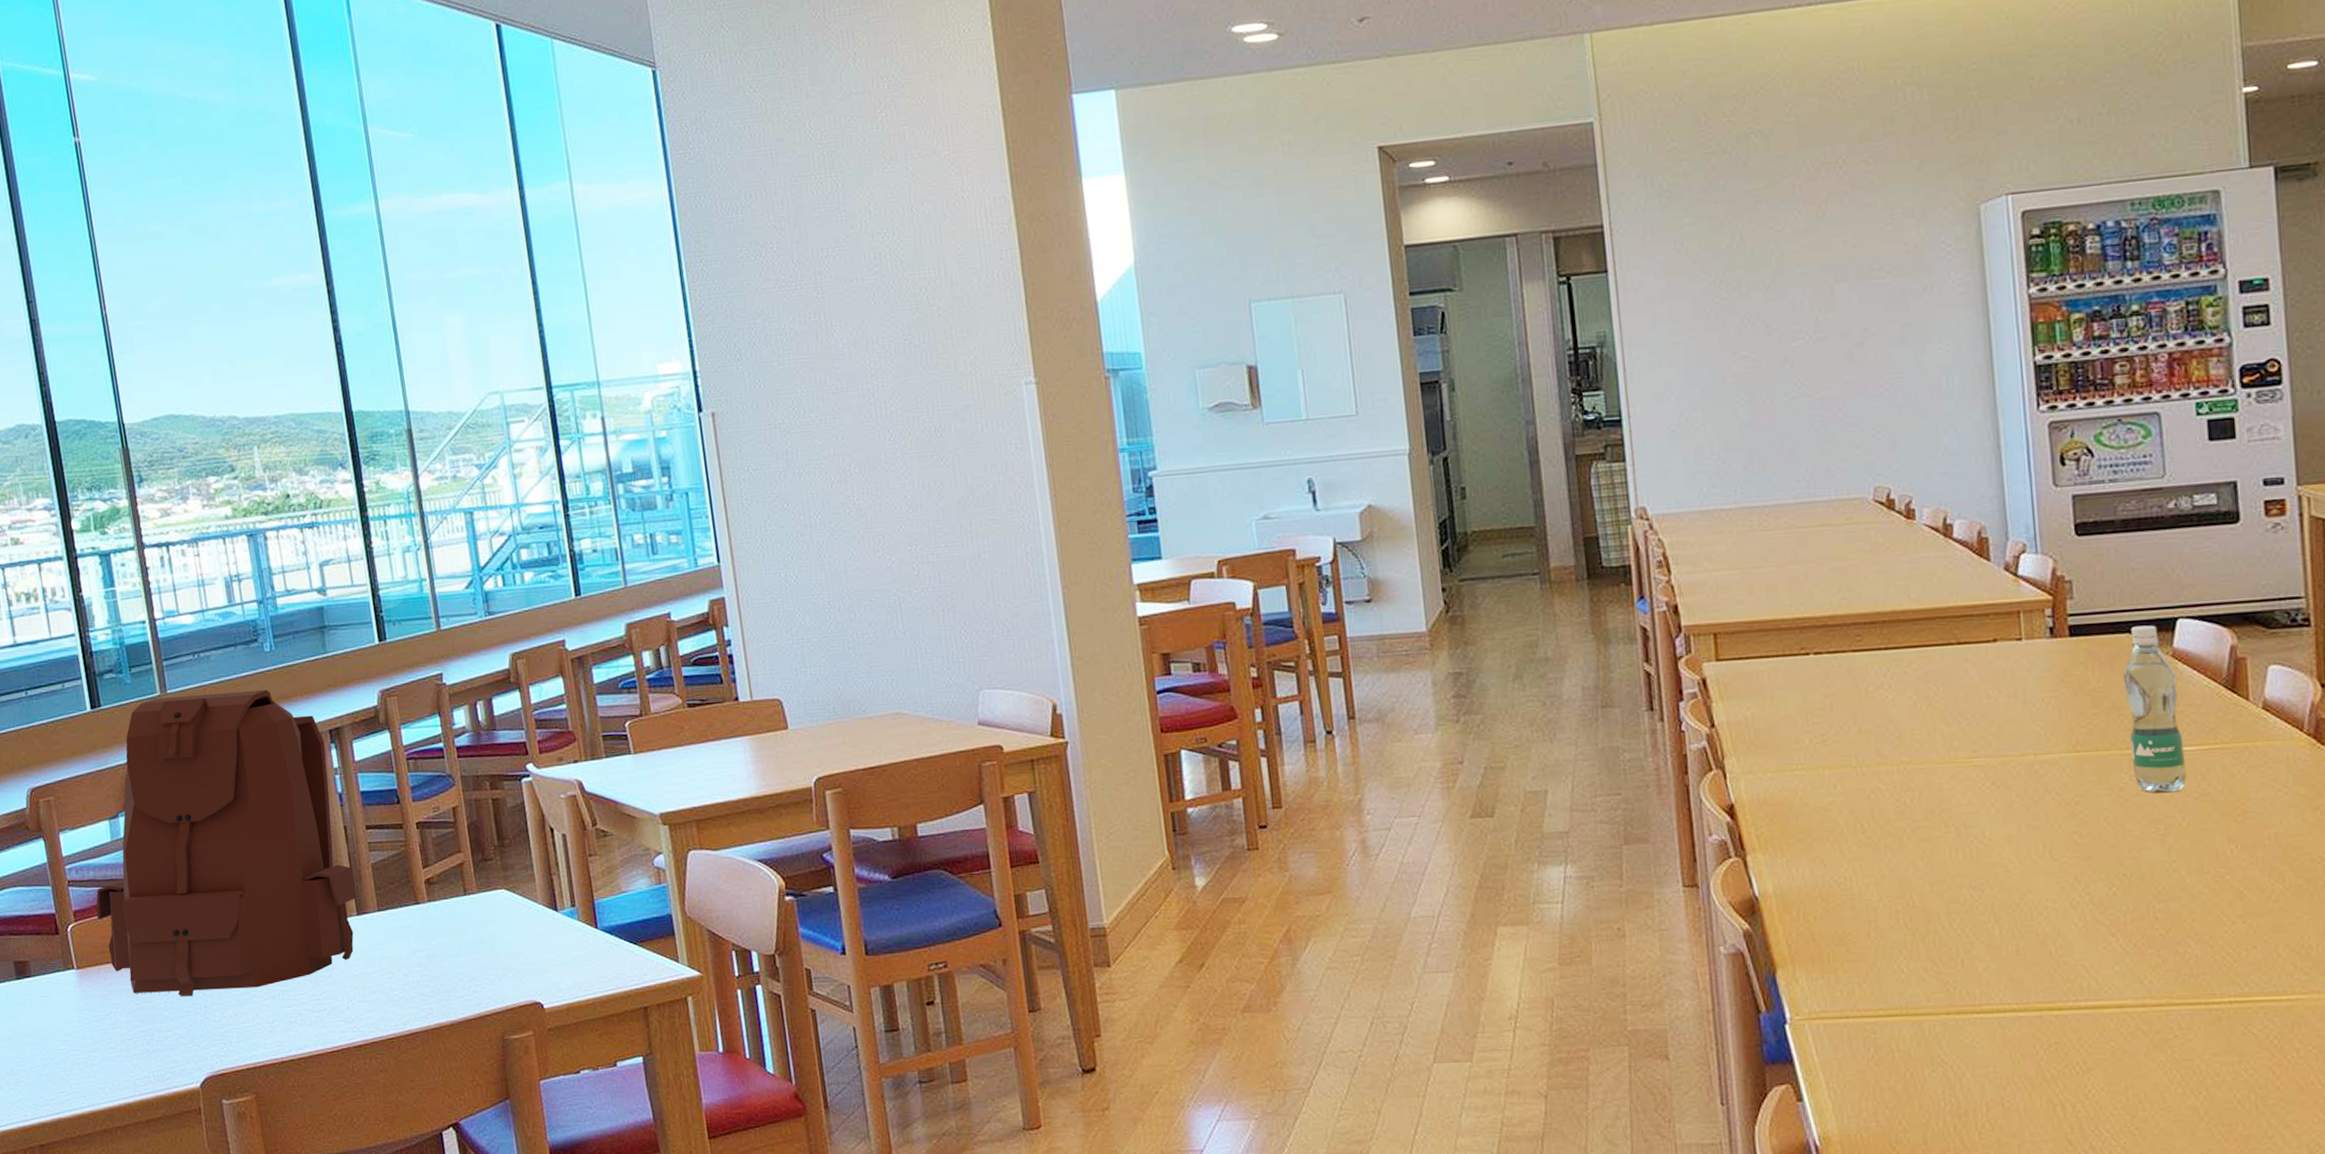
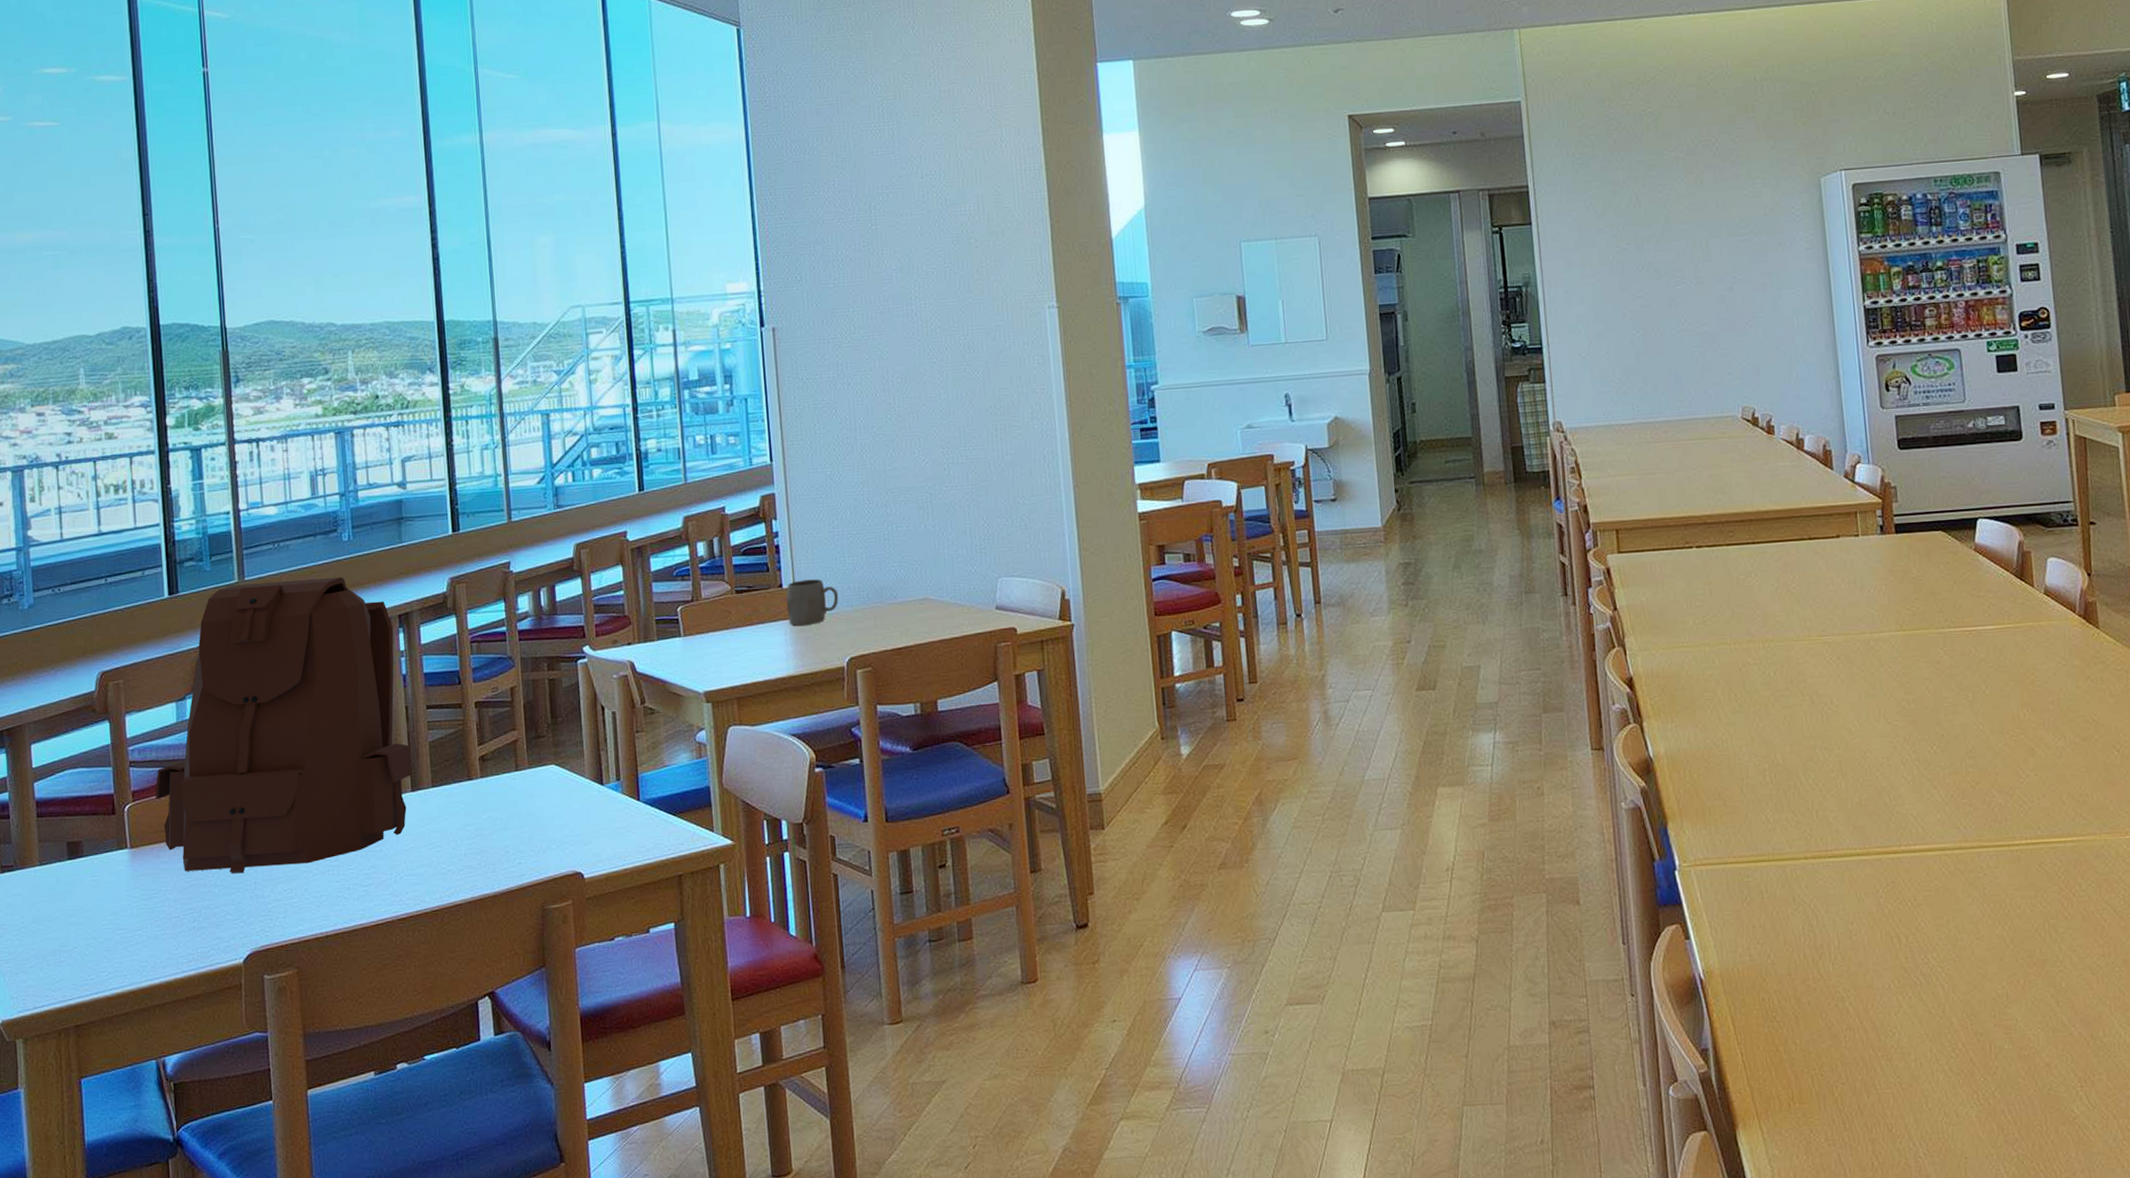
mug: none [743,691,802,743] -> present [786,579,839,626]
bottle: present [2123,625,2187,794] -> none [1937,524,1988,666]

